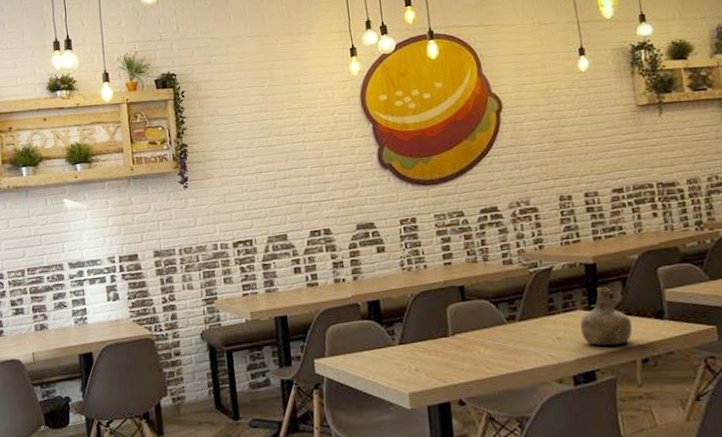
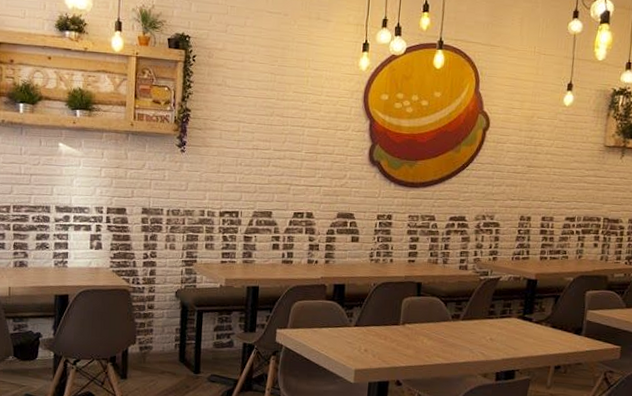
bottle: present [580,286,632,346] -> none [511,300,554,352]

